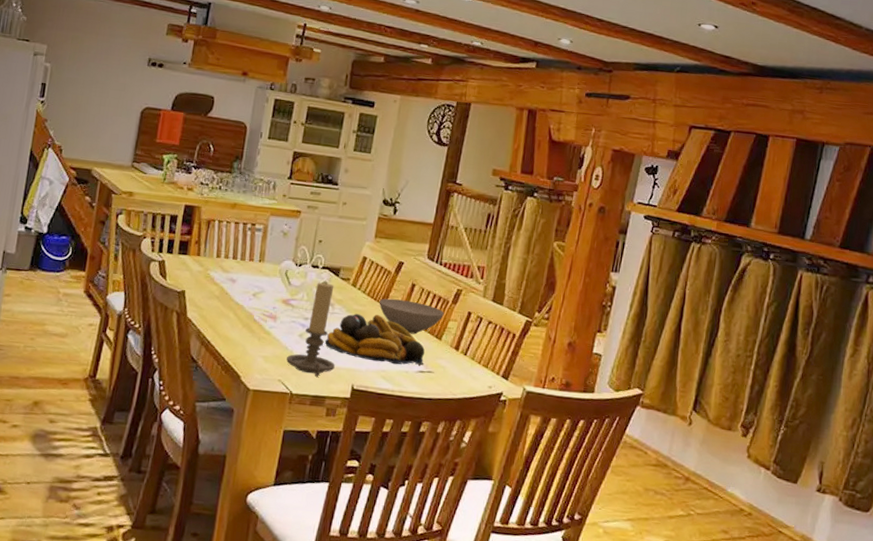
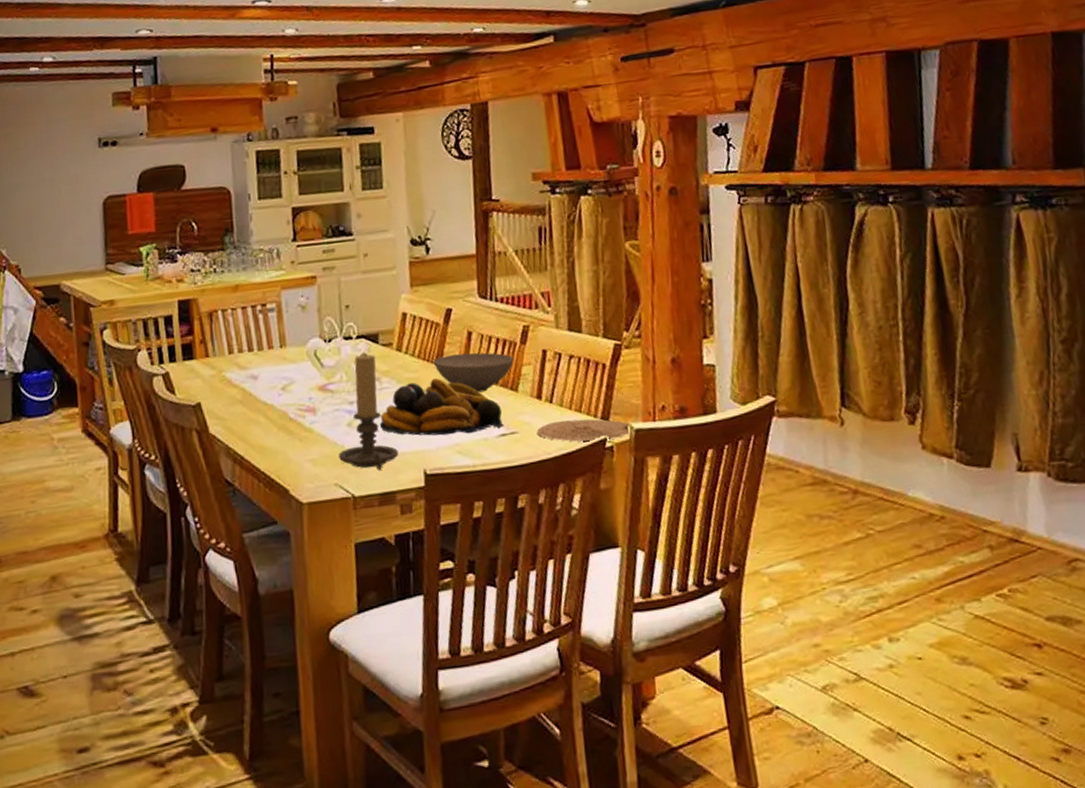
plate: none [448,370,525,395] -> present [536,418,632,442]

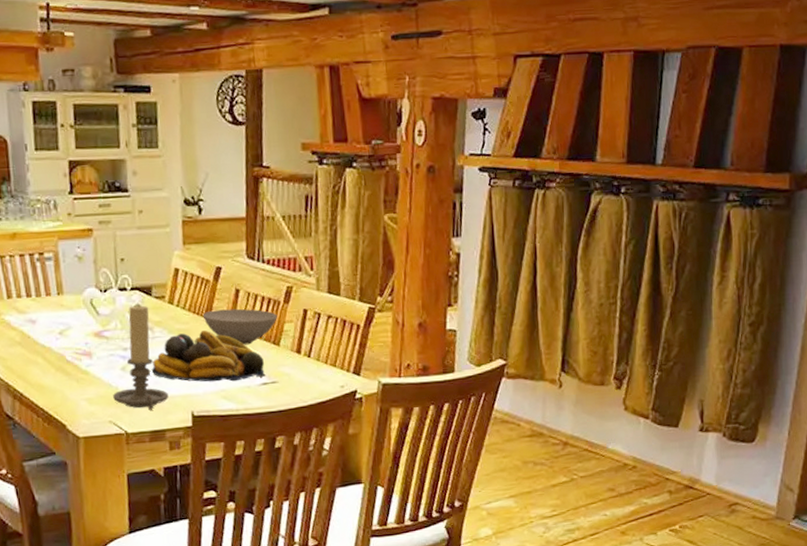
plate: present [536,418,632,442] -> none [295,372,380,393]

